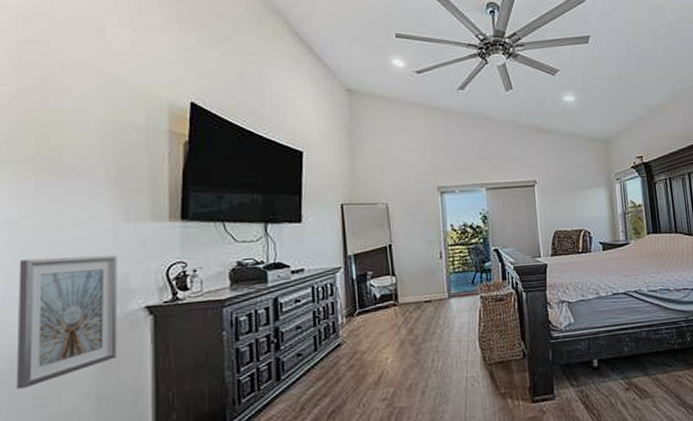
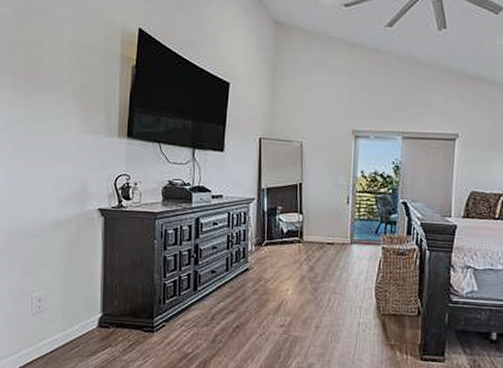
picture frame: present [15,254,118,390] -> none [12,157,80,259]

